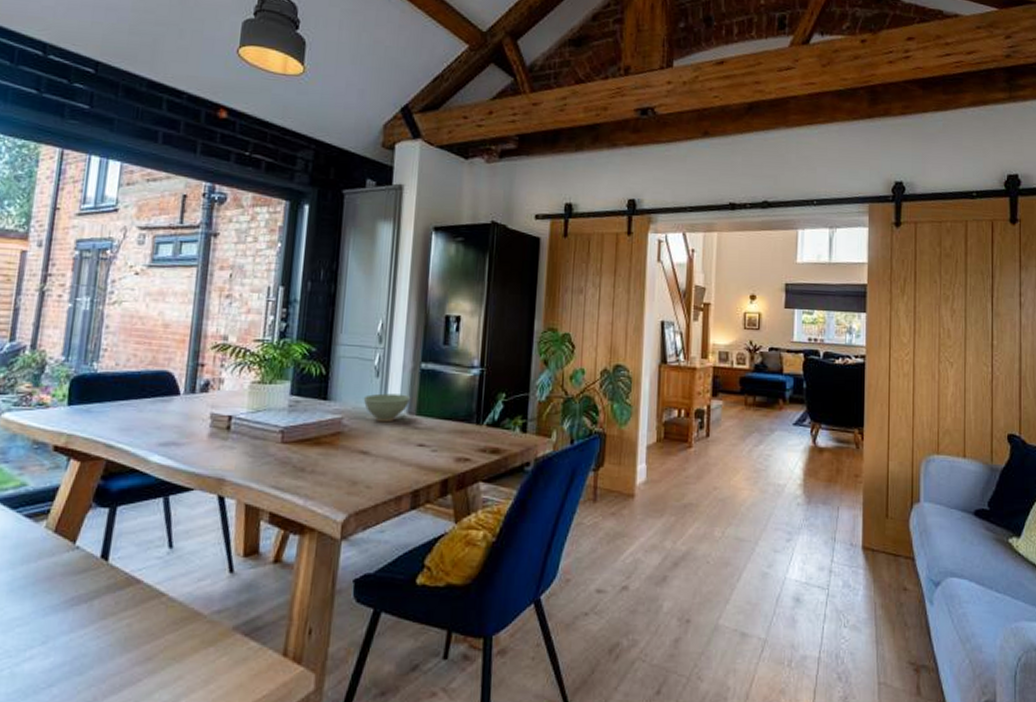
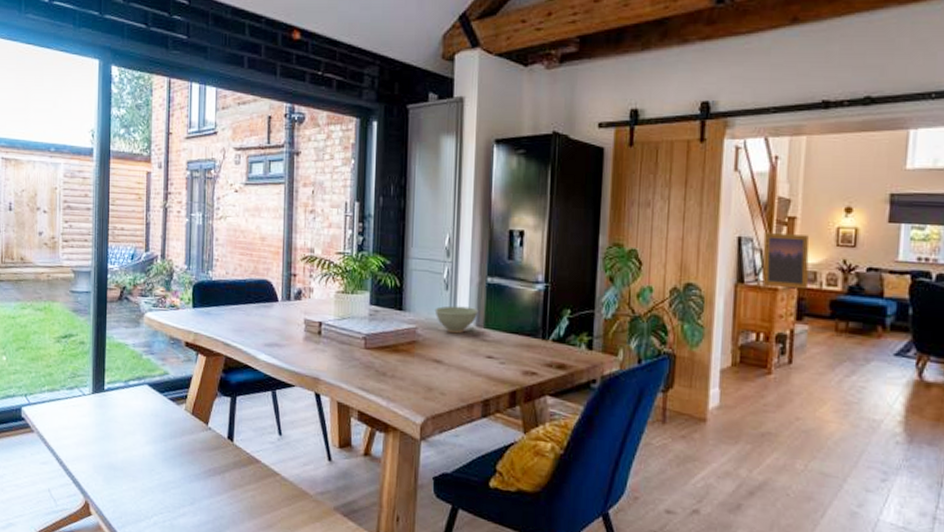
picture frame: none [682,318,722,368] -> present [762,233,810,290]

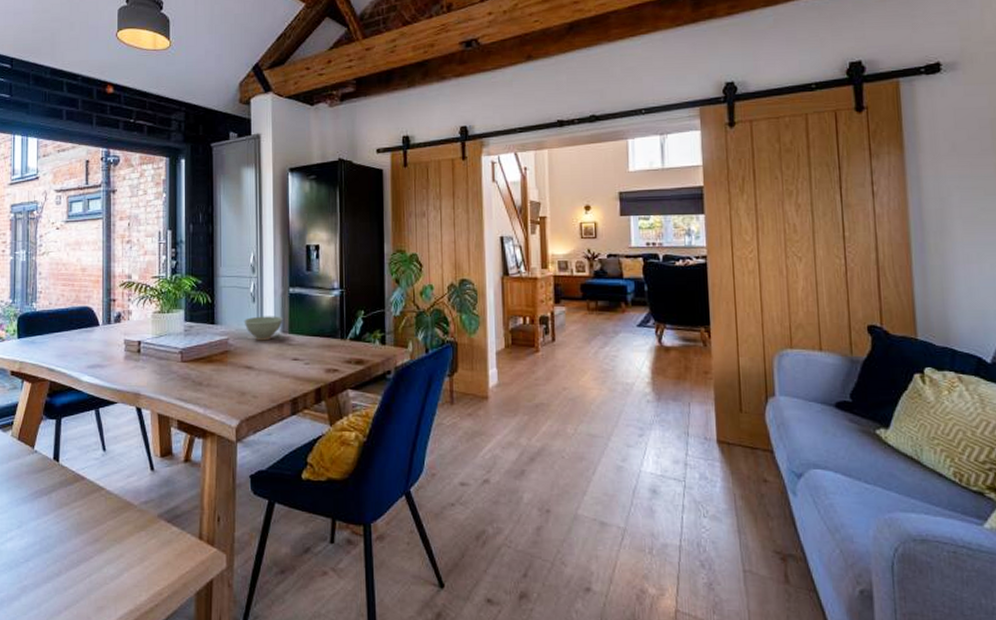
picture frame: present [762,233,810,290] -> none [521,231,562,277]

